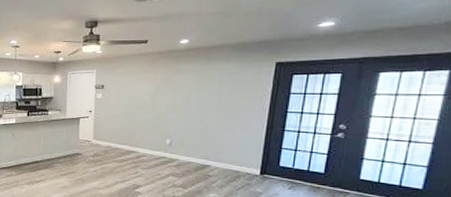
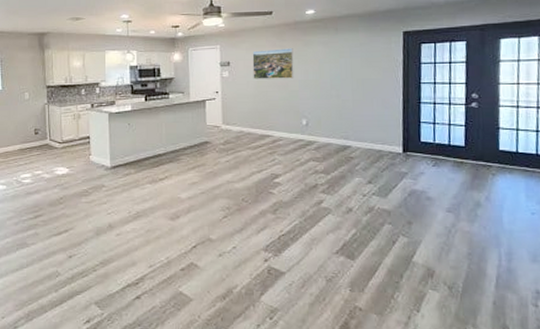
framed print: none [124,75,164,102] -> present [252,48,294,79]

